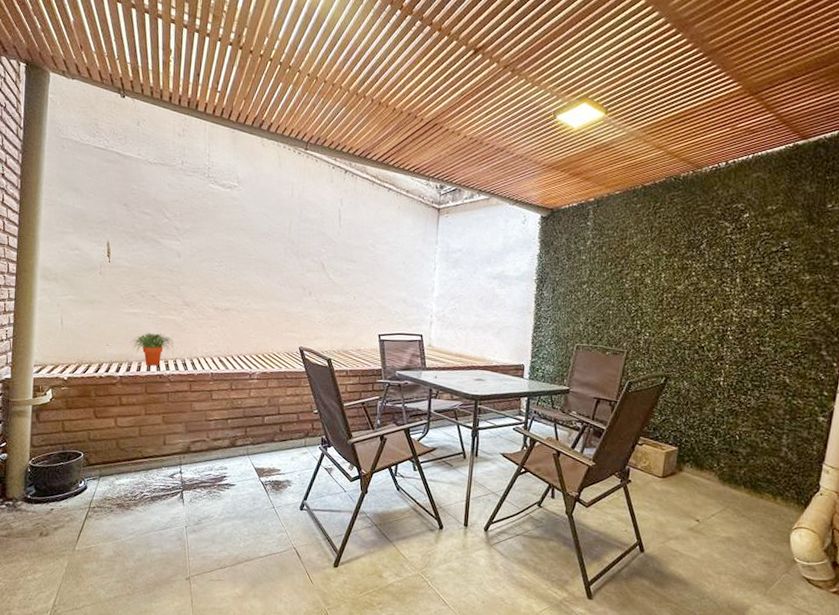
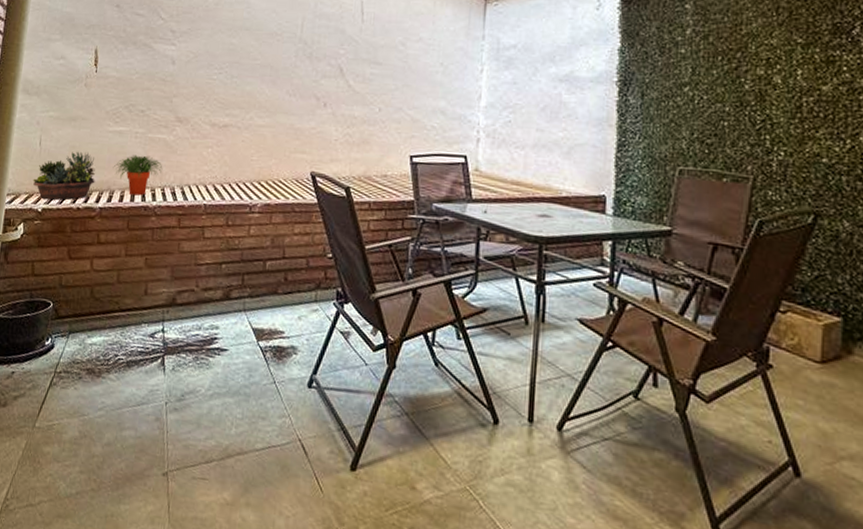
succulent planter: none [57,329,114,370] -> present [33,151,95,200]

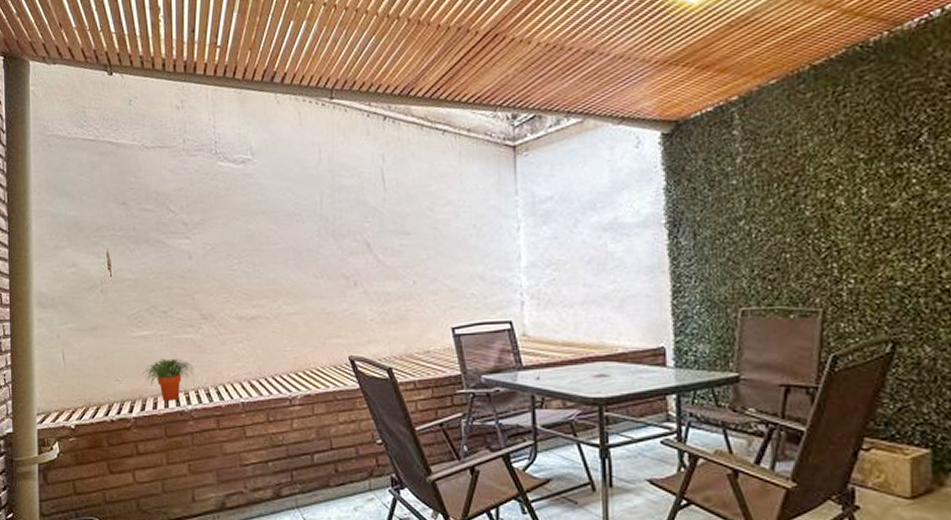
succulent planter: present [33,151,95,200] -> none [61,361,126,414]

